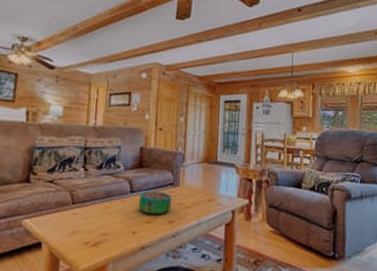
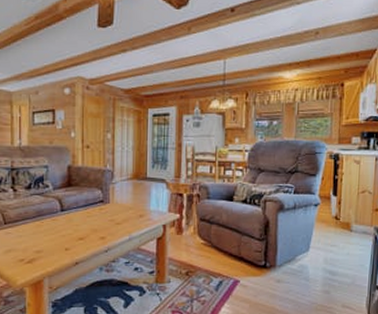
decorative bowl: present [138,191,172,215] -> none [69,209,103,232]

